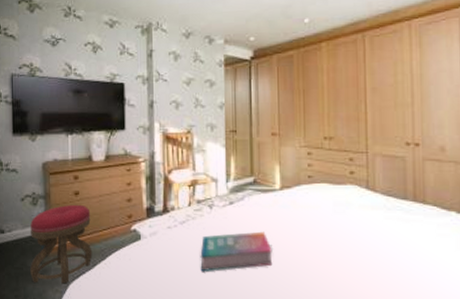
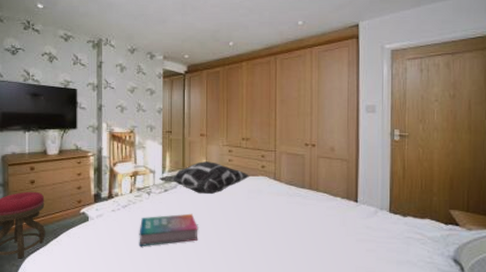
decorative pillow: none [222,167,336,207] -> present [159,161,250,194]

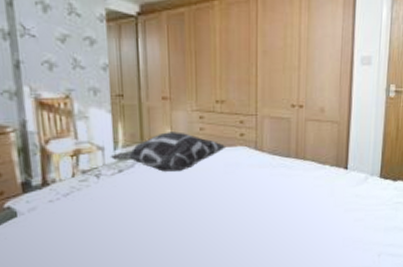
book: present [139,213,198,247] -> none [88,196,165,242]

